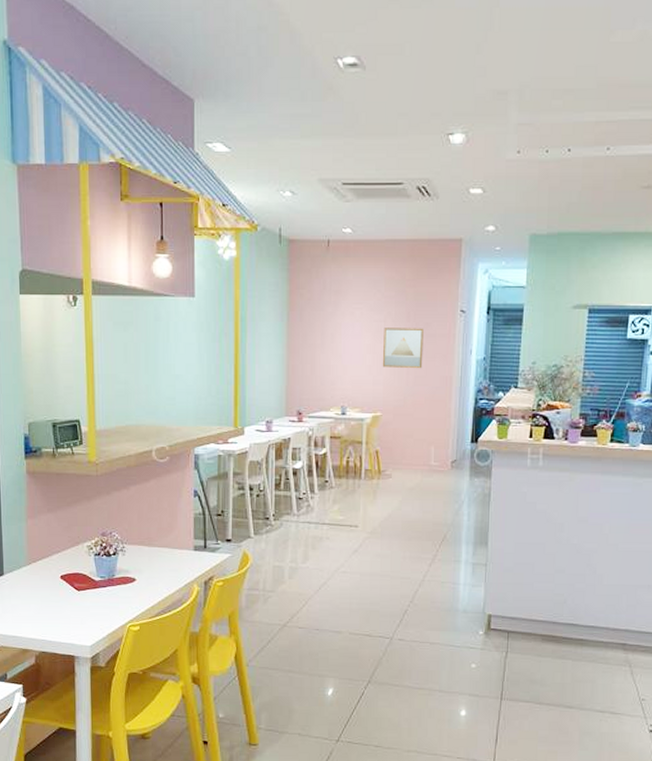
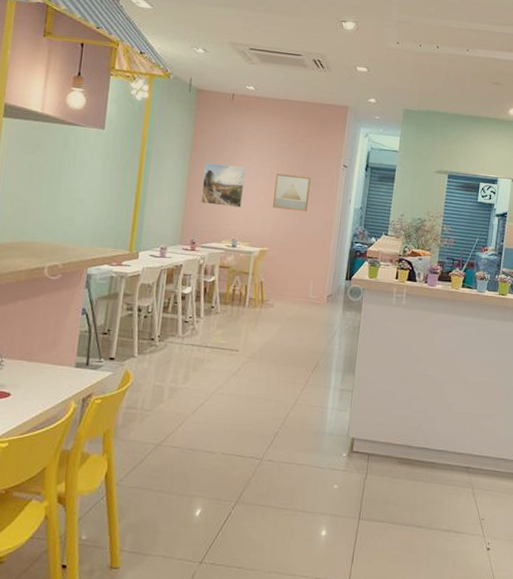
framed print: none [303,322,350,370] -> present [201,162,246,208]

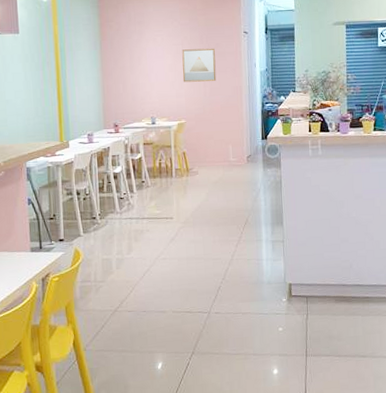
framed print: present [201,162,246,208] -> none [115,48,155,89]

